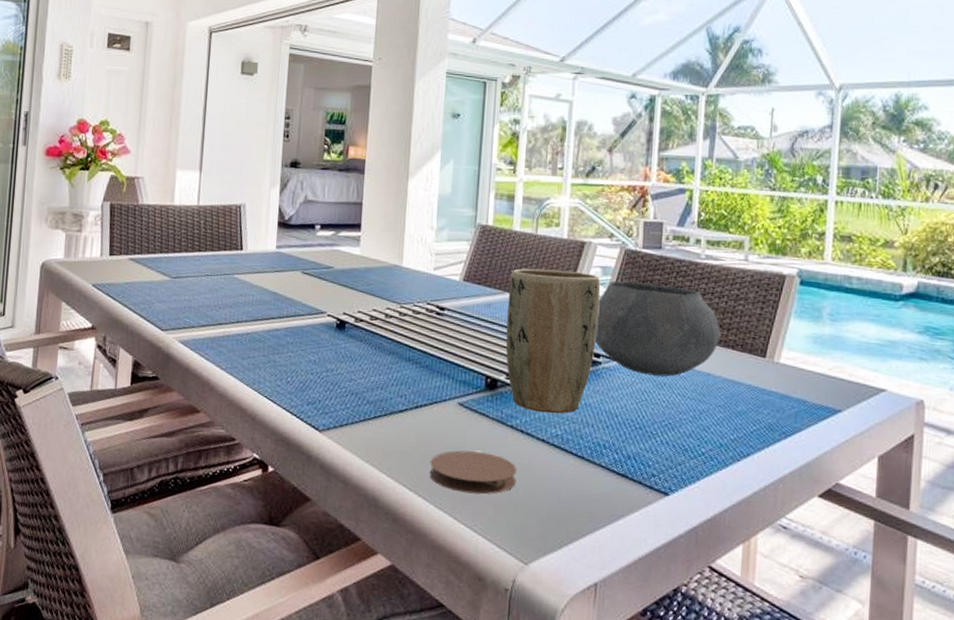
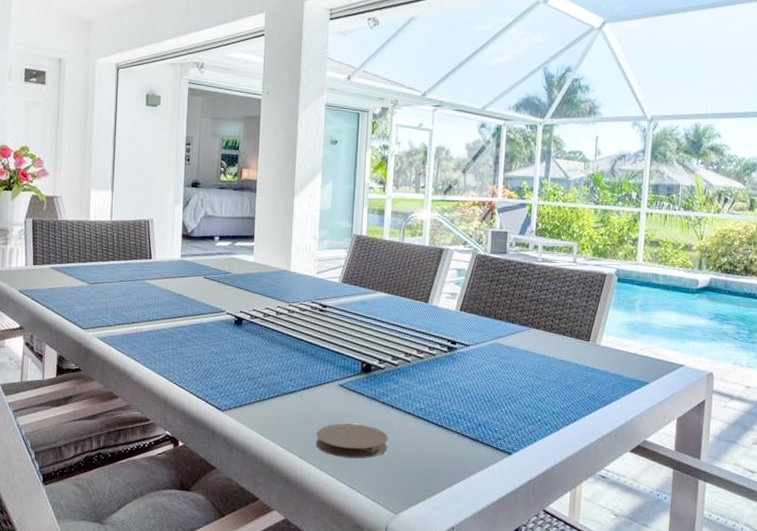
plant pot: present [506,268,601,414] -> none [378,271,456,391]
bowl: present [595,281,722,377] -> none [452,280,555,359]

